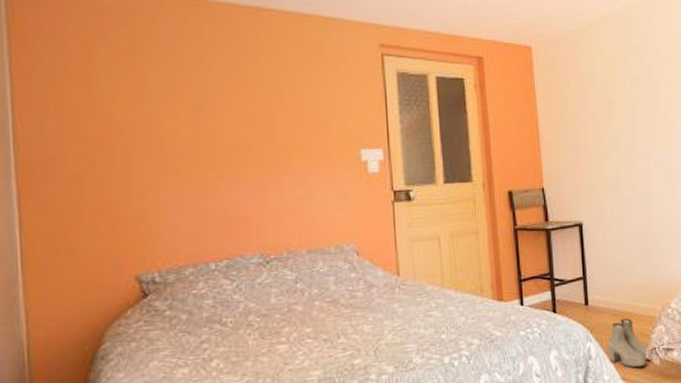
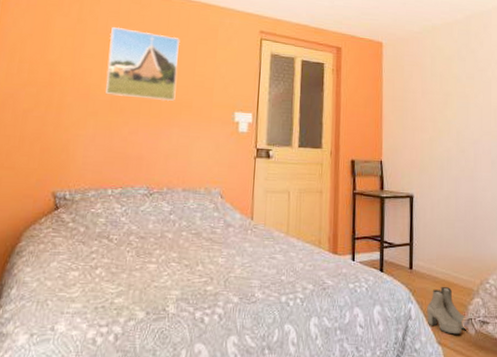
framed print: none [179,54,282,145] -> present [105,27,181,102]

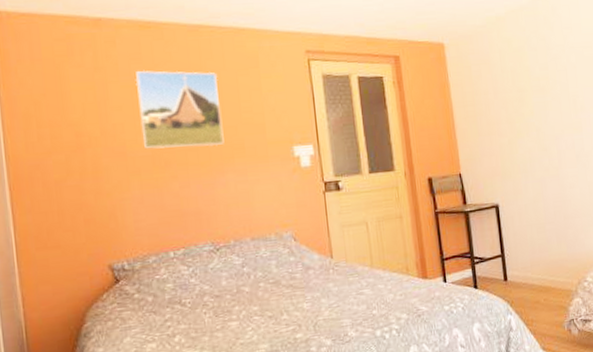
boots: present [427,286,466,335] -> none [527,291,569,338]

